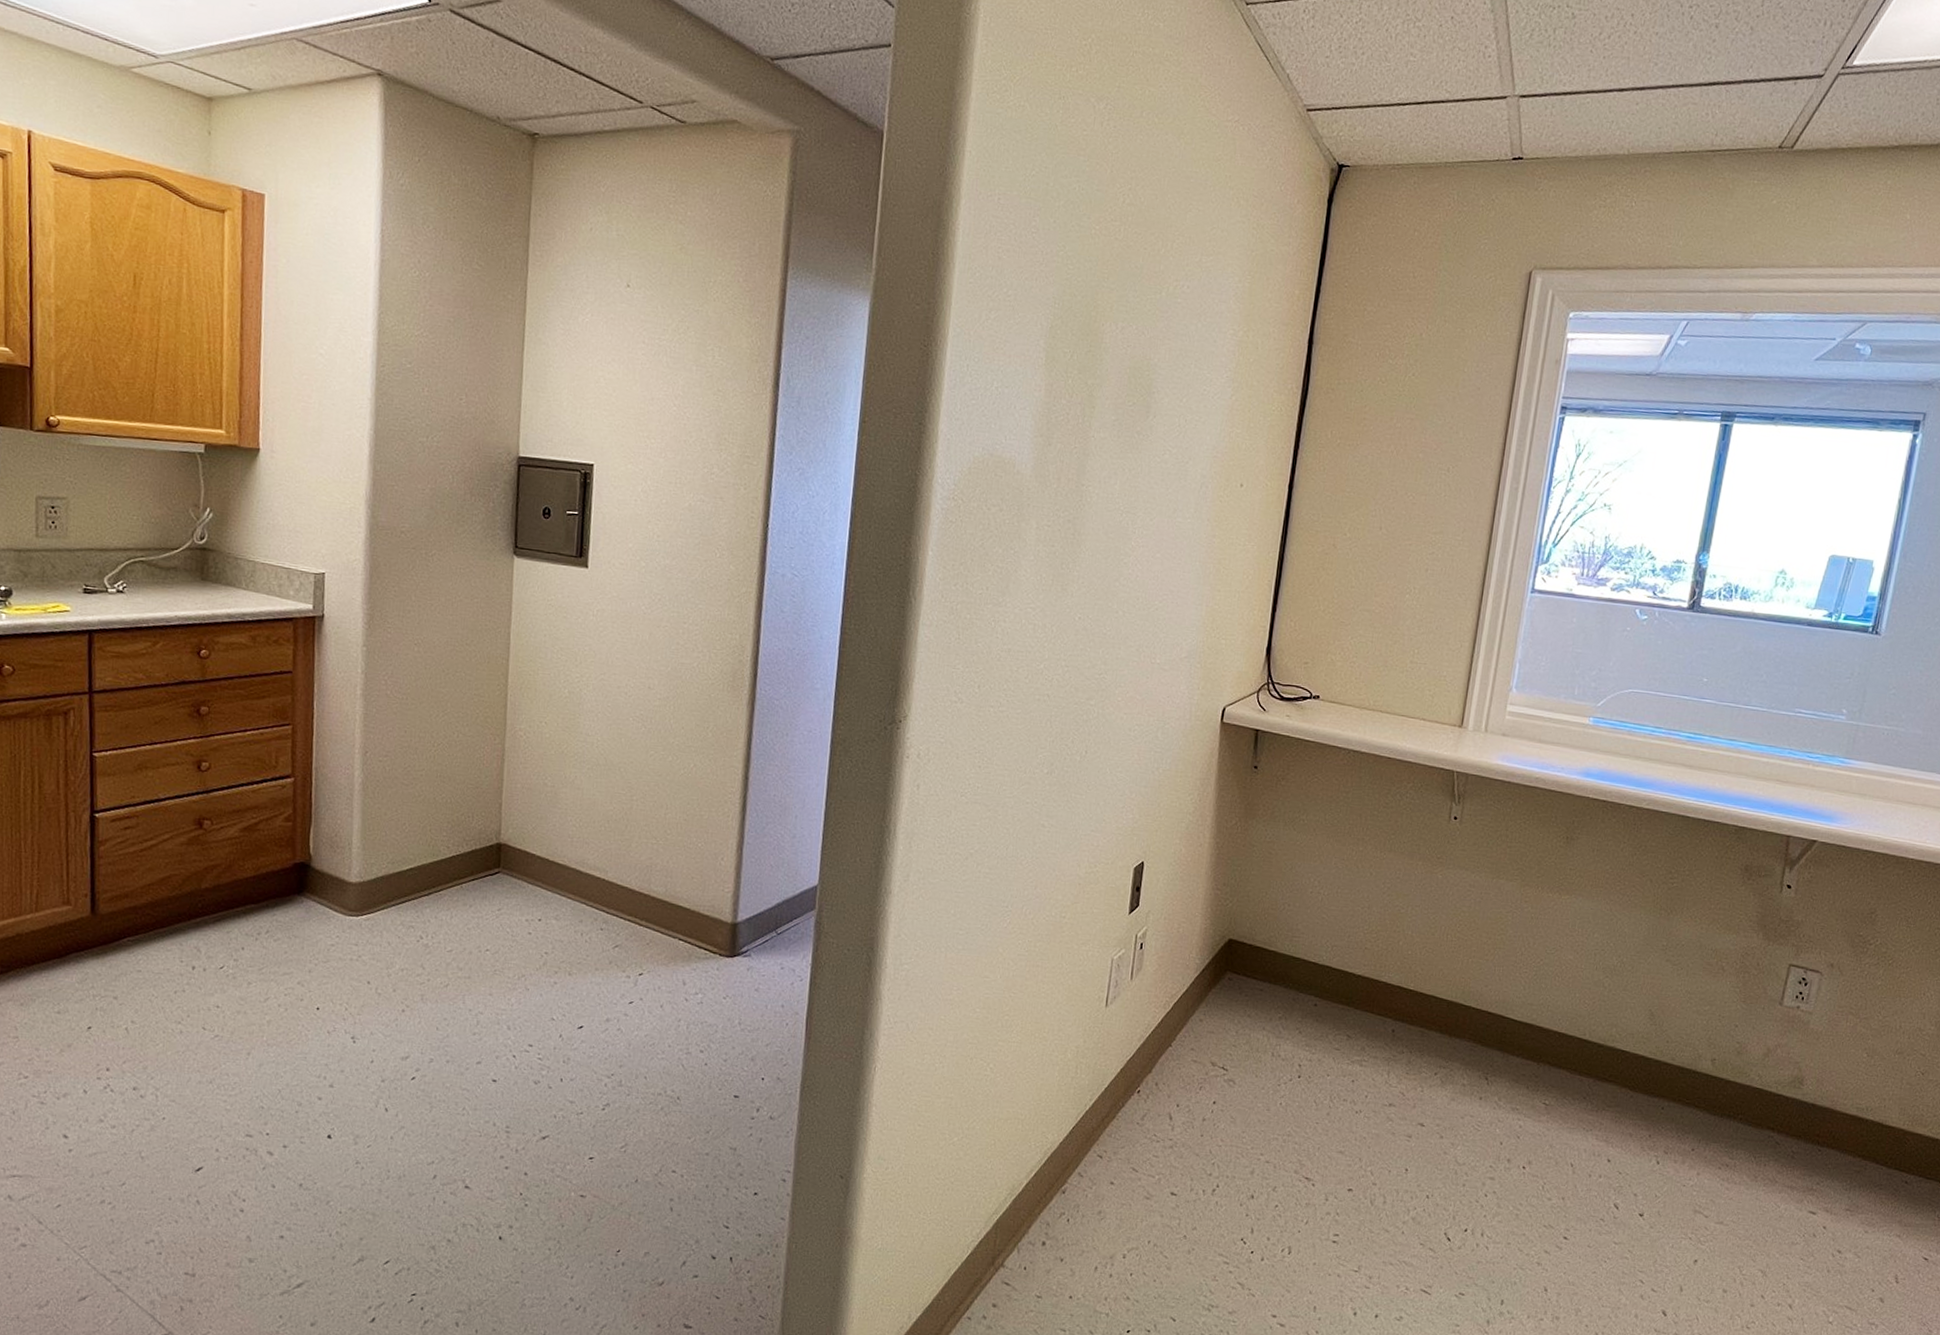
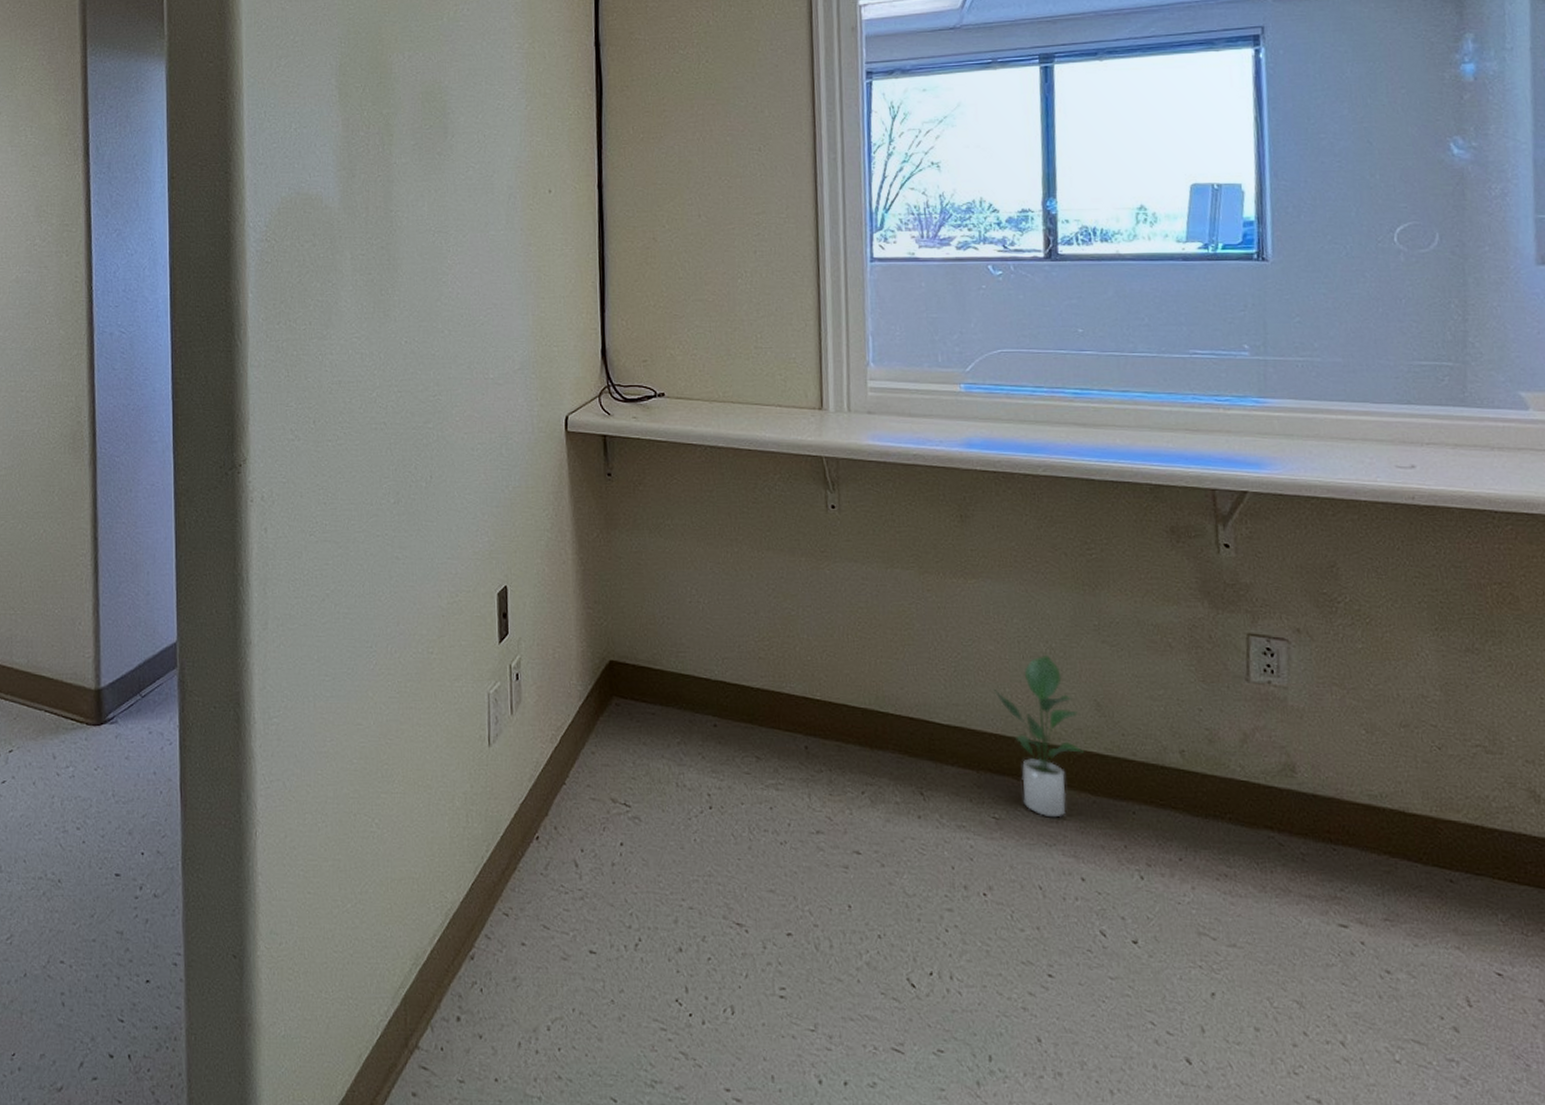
potted plant: none [1565,967,1633,1108] -> present [993,654,1084,818]

